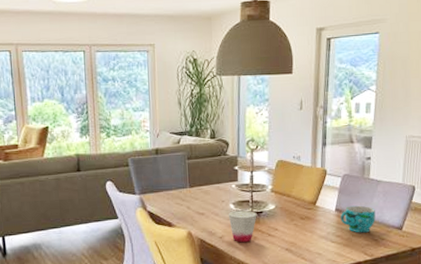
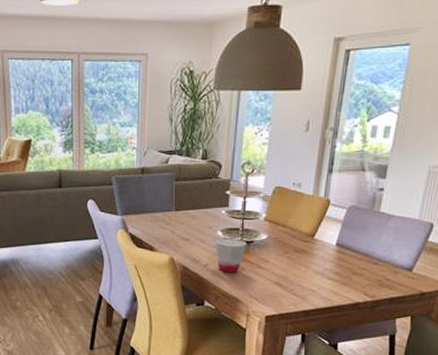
cup: present [340,205,376,233] -> none [340,241,383,272]

